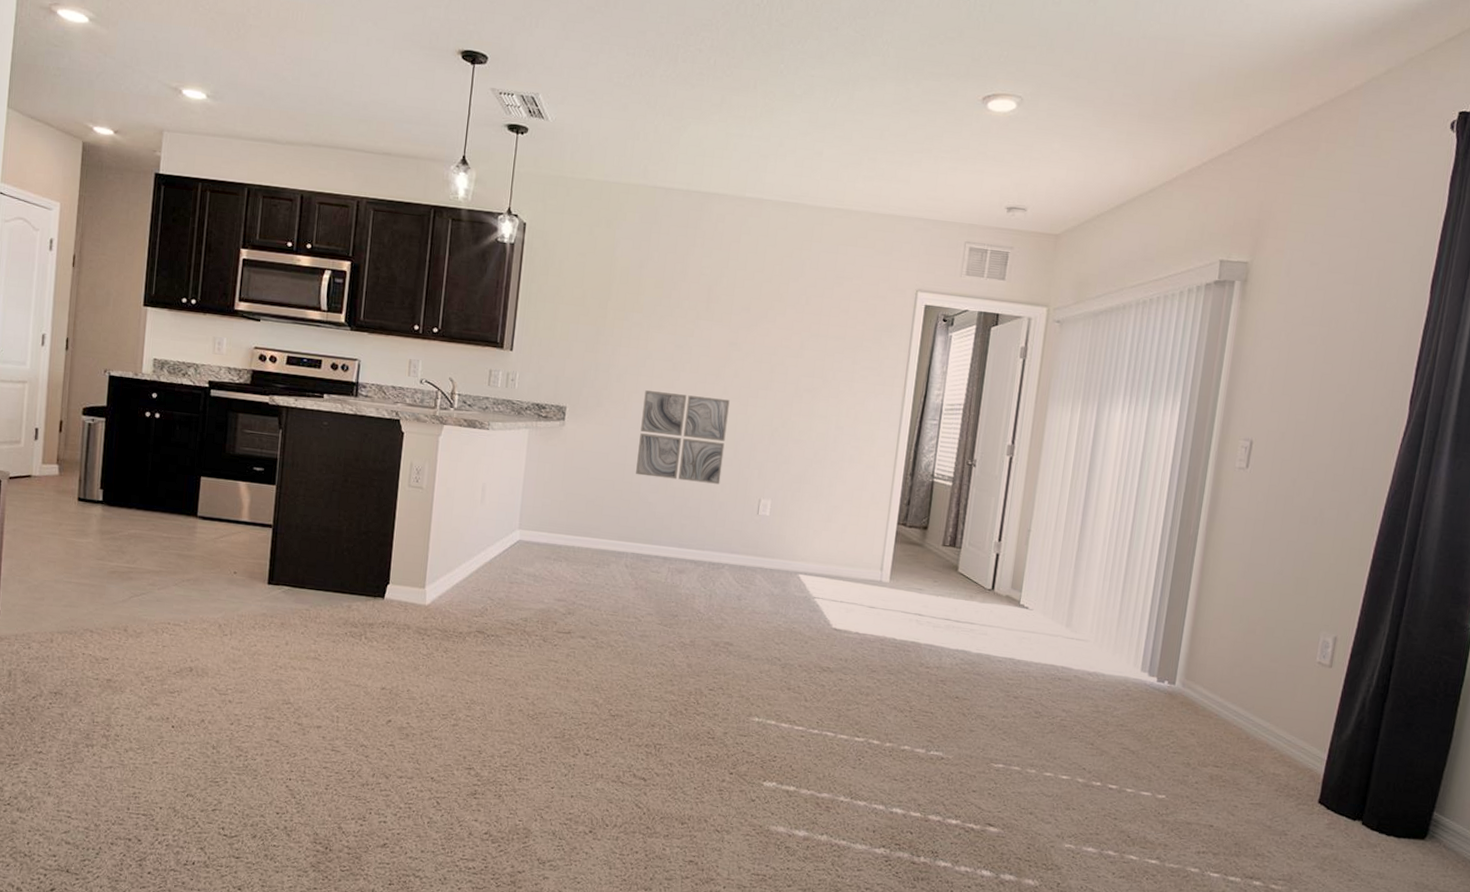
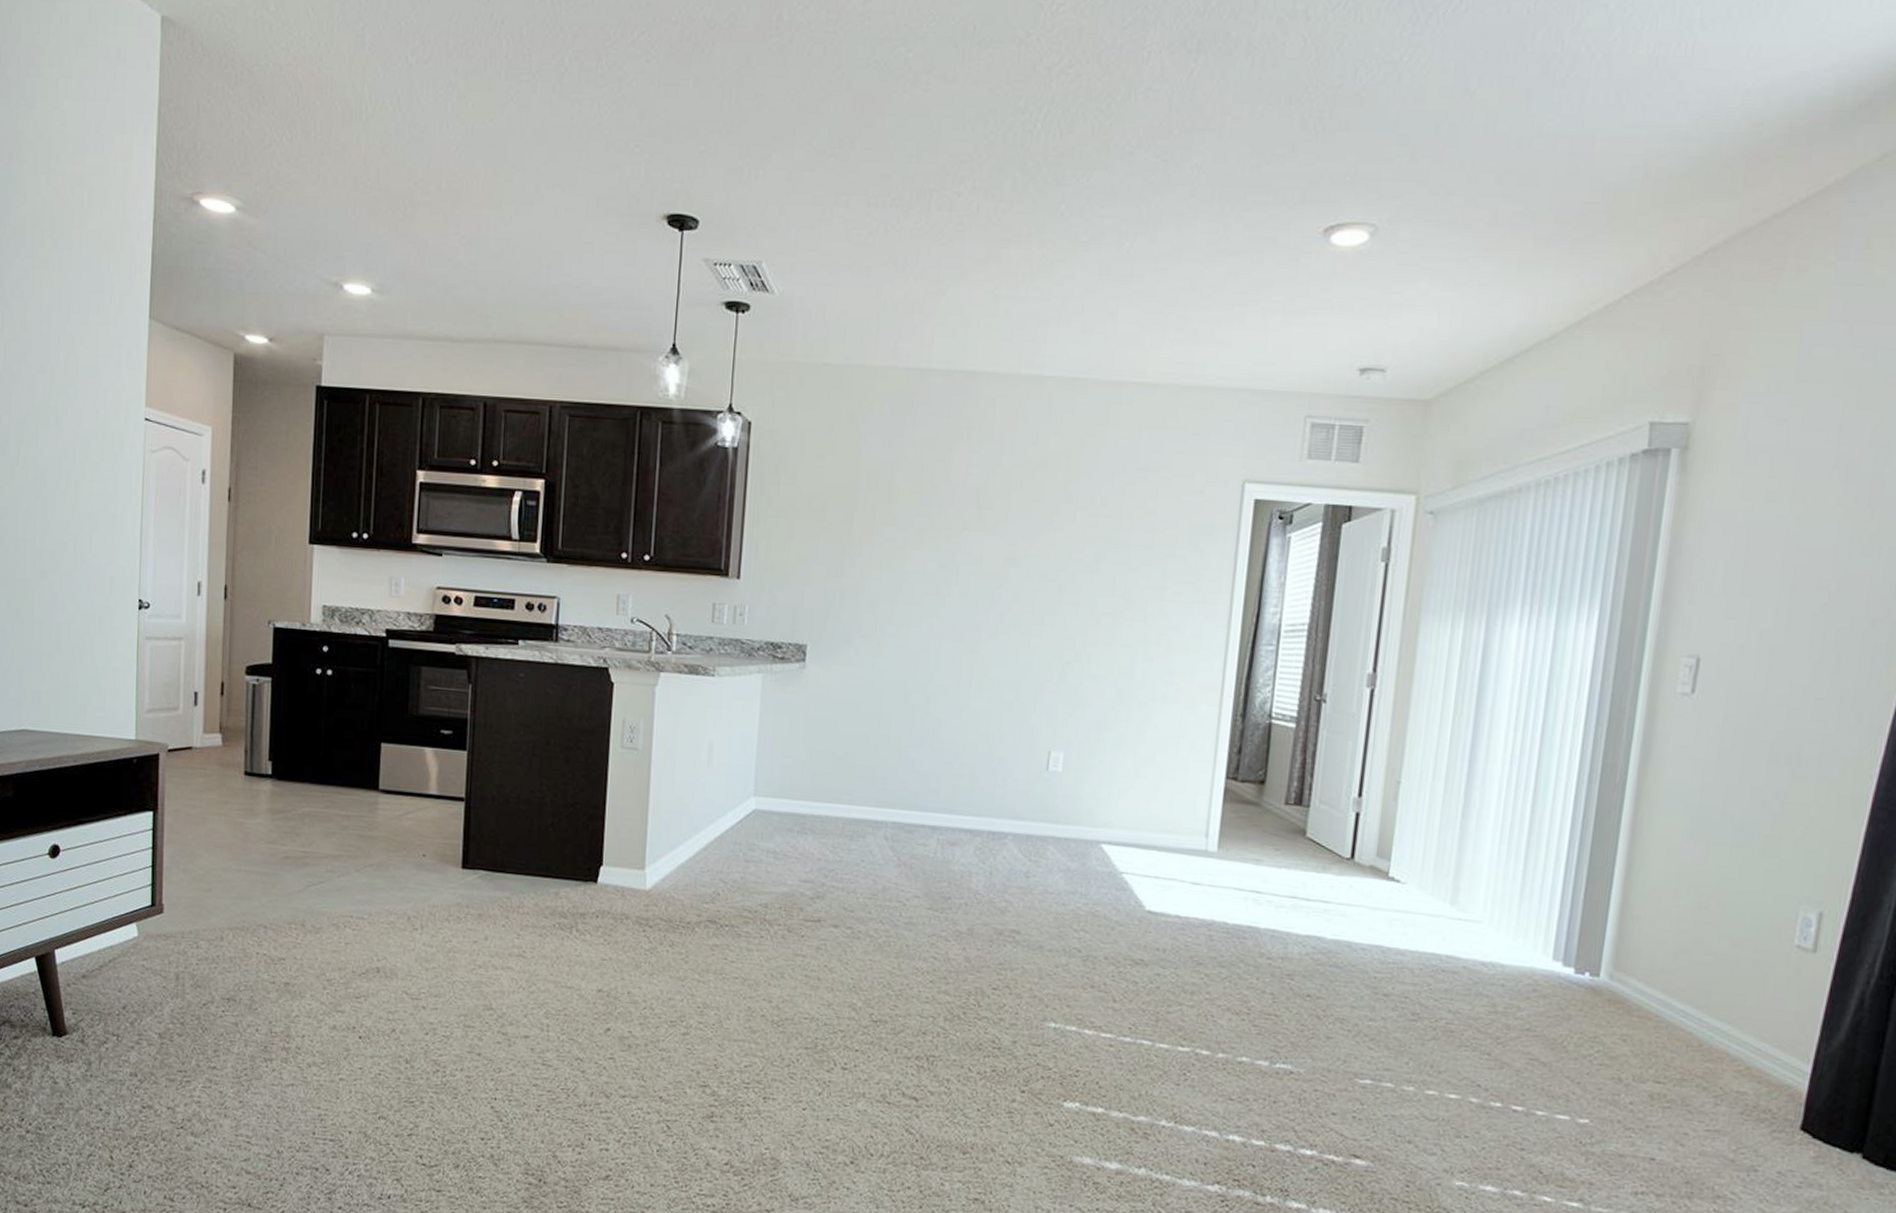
wall art: present [636,390,730,485] -> none [894,621,1008,735]

